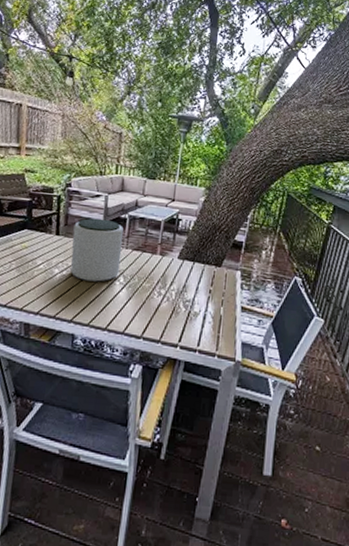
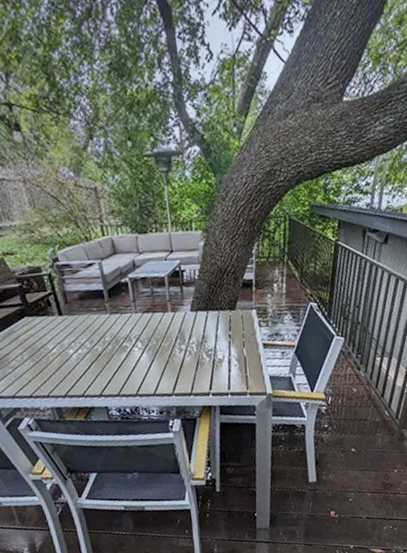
plant pot: present [70,218,124,282] -> none [74,287,135,355]

